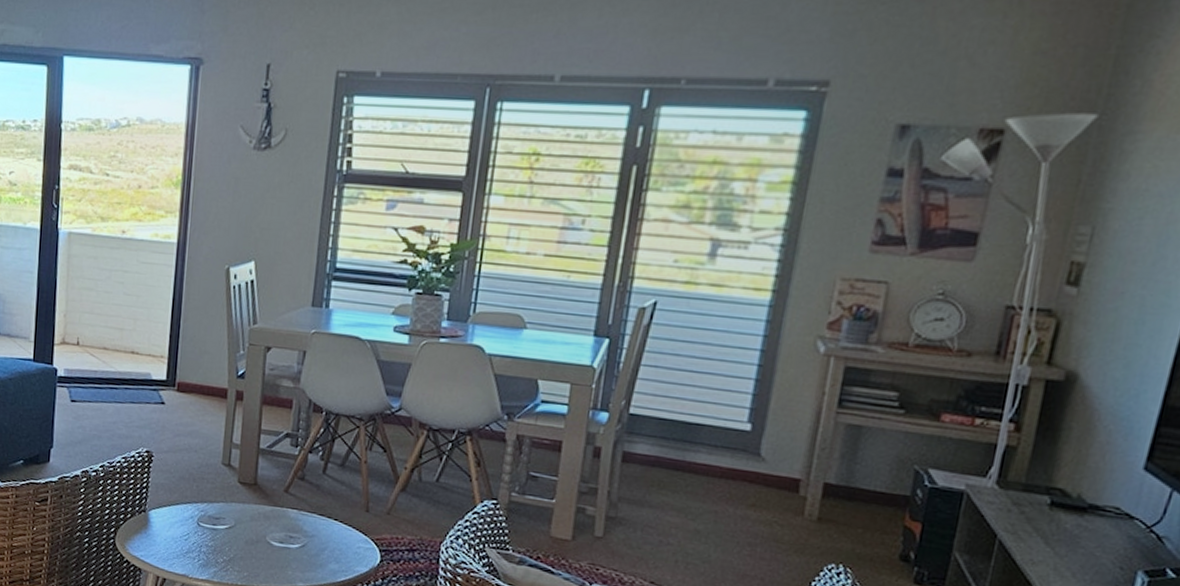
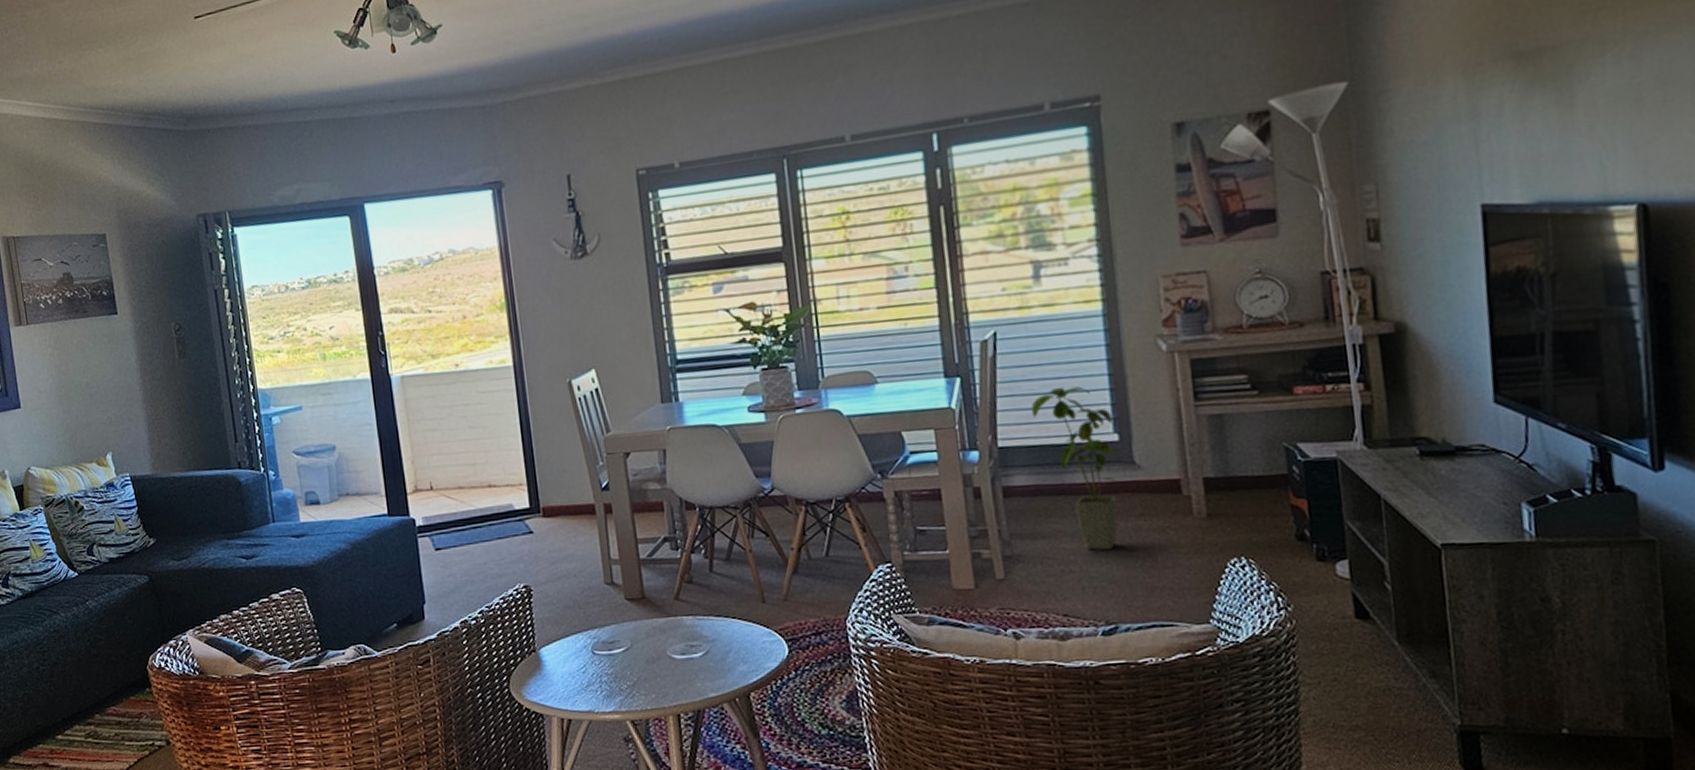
house plant: none [671,367,750,532] -> present [1031,386,1121,551]

